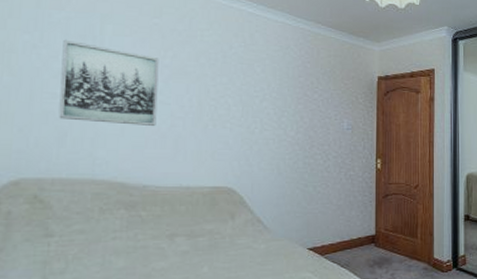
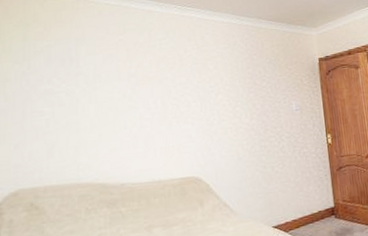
wall art: present [59,39,159,126] -> none [46,64,128,133]

